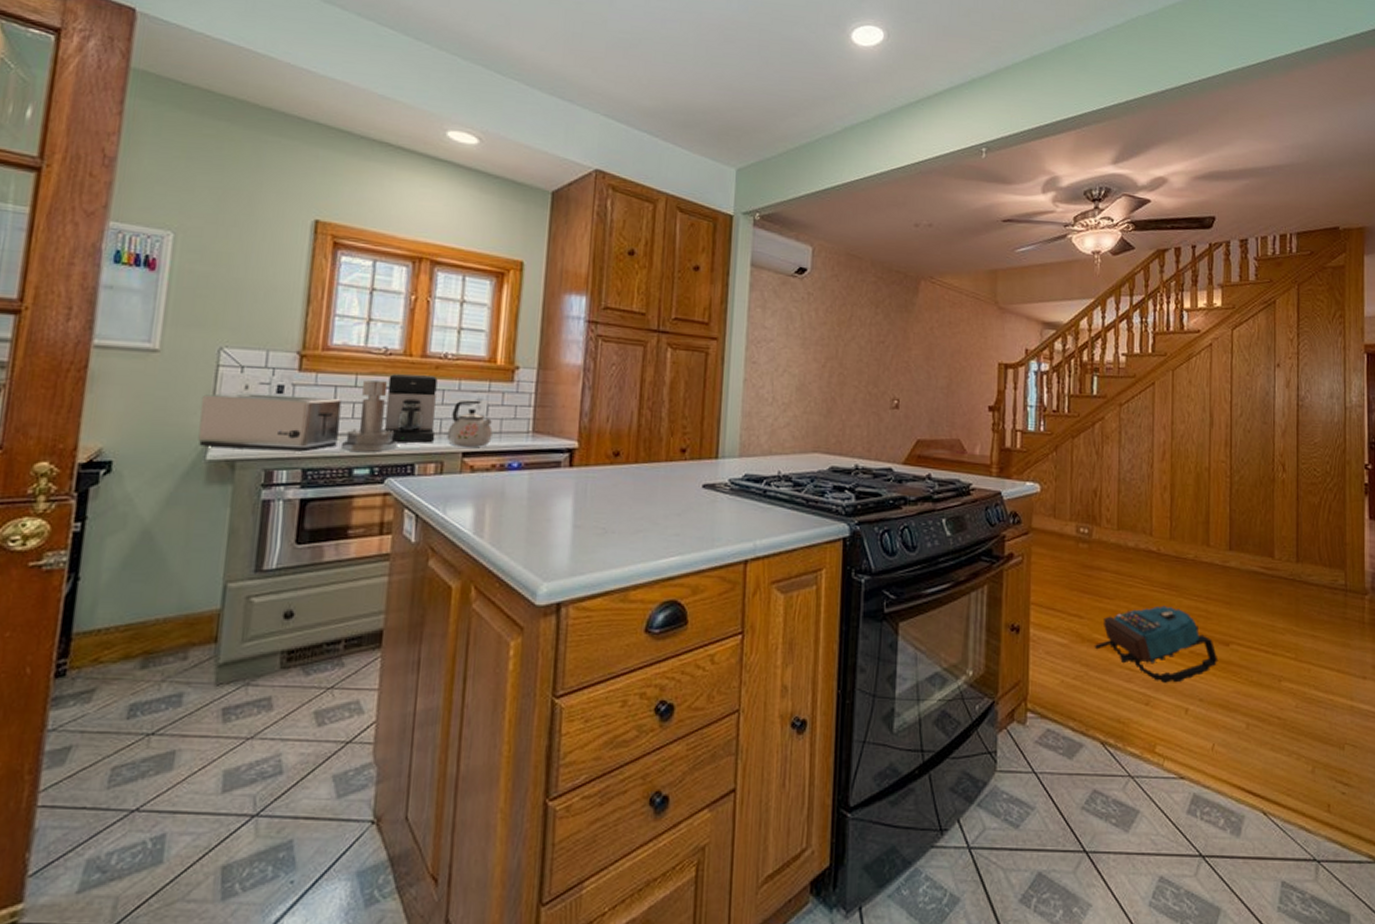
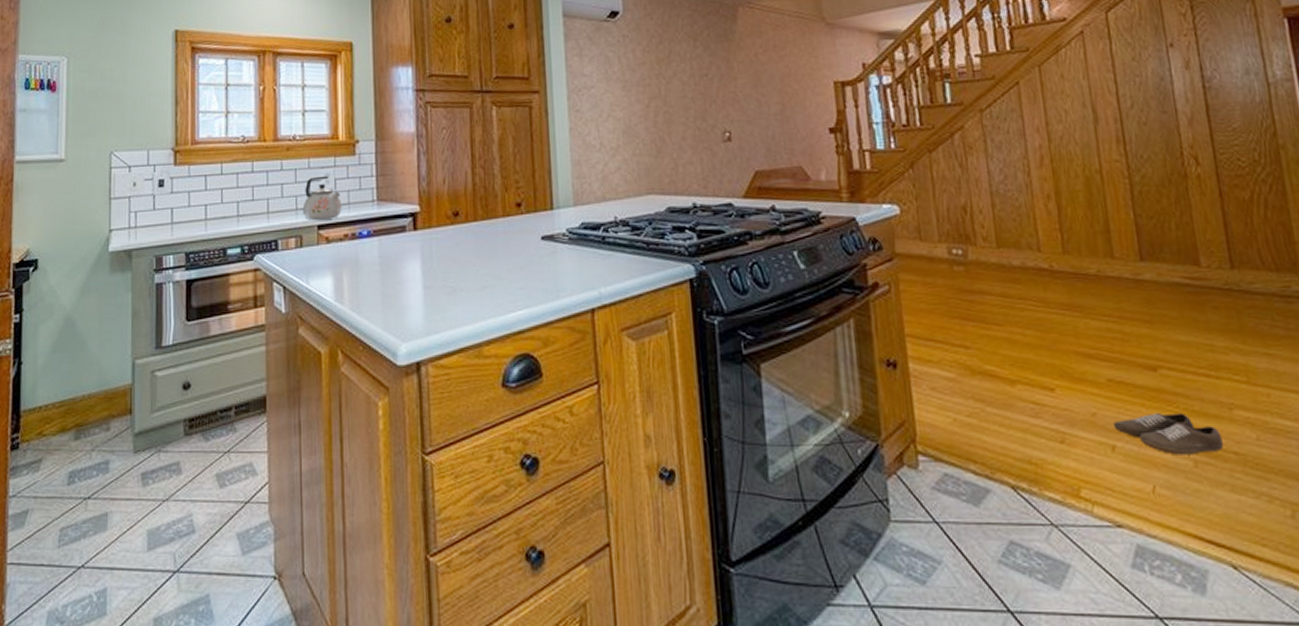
toaster: present [198,393,342,452] -> none [100,186,212,241]
paper towel holder: present [338,380,399,453] -> none [213,167,262,234]
coffee maker: present [383,374,438,443] -> none [248,157,293,222]
backpack: present [1094,605,1219,683] -> none [987,329,1146,417]
shoe: none [1189,682,1271,718] -> present [1112,413,1224,455]

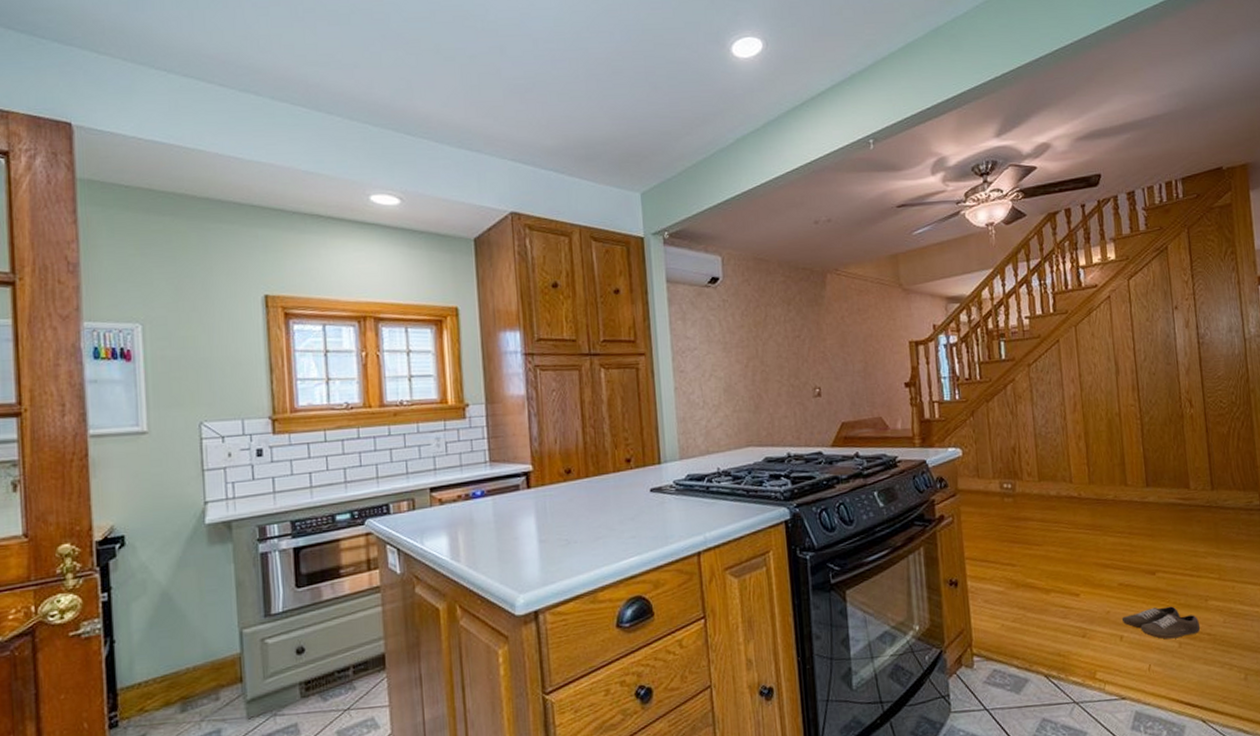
kettle: present [303,175,342,221] -> none [413,439,454,484]

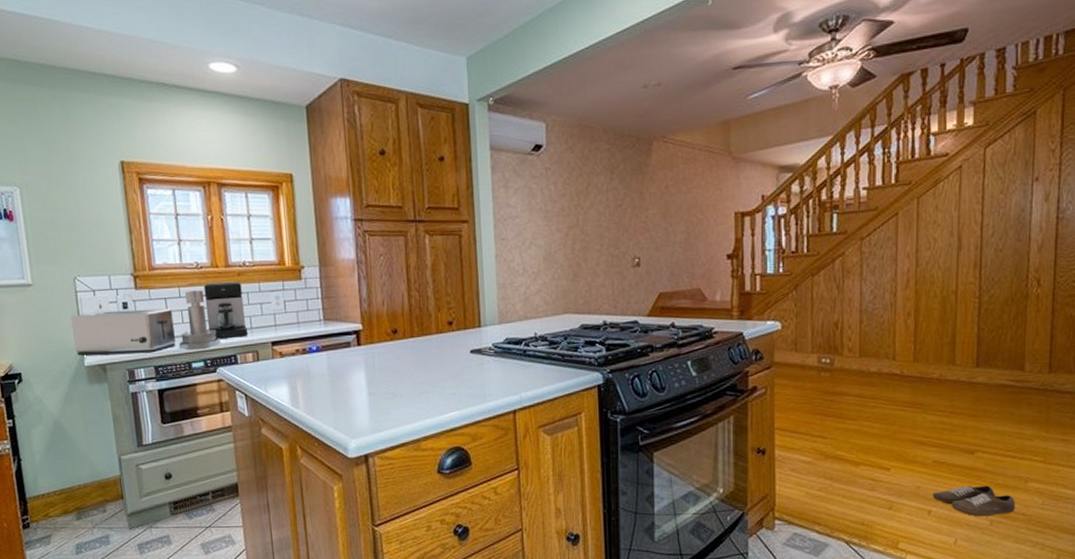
toaster: none [192,454,318,513] -> present [70,308,176,357]
paper towel holder: none [319,433,372,501] -> present [177,290,222,350]
coffee maker: none [354,423,404,487] -> present [203,282,249,340]

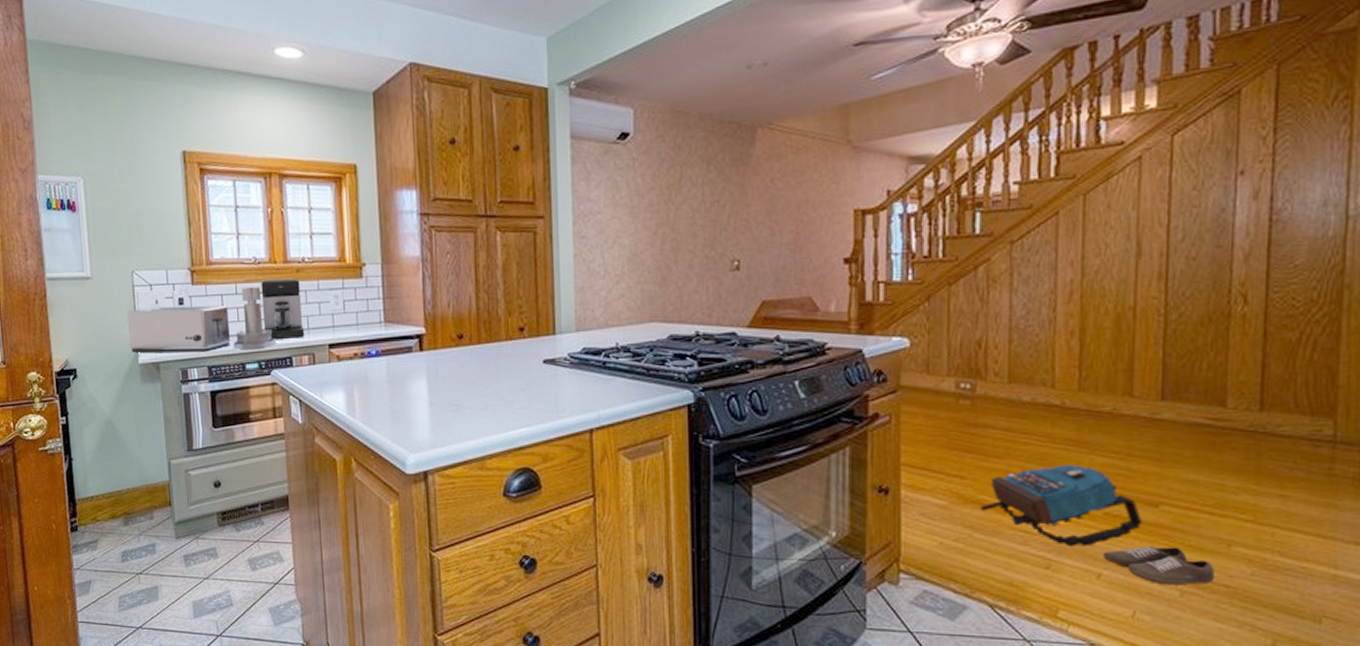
backpack: none [837,422,963,490] -> present [979,464,1143,546]

